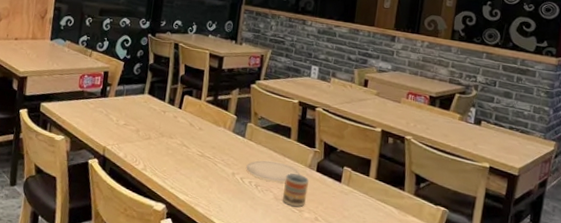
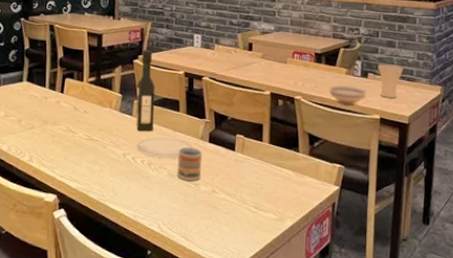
bottle: none [247,75,270,154] -> present [136,49,156,131]
bowl: none [440,129,478,150] -> present [329,84,366,105]
cup: none [492,113,519,148] -> present [378,64,404,98]

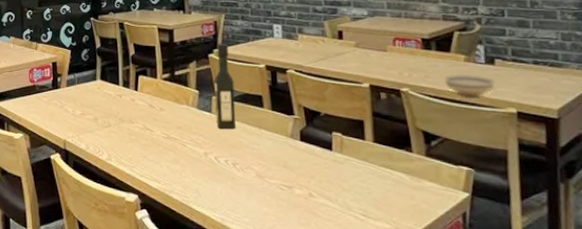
plate: present [137,137,193,159] -> none [219,135,282,159]
cup: present [177,148,202,182] -> none [265,146,295,184]
cup: present [378,64,404,98] -> none [507,47,544,87]

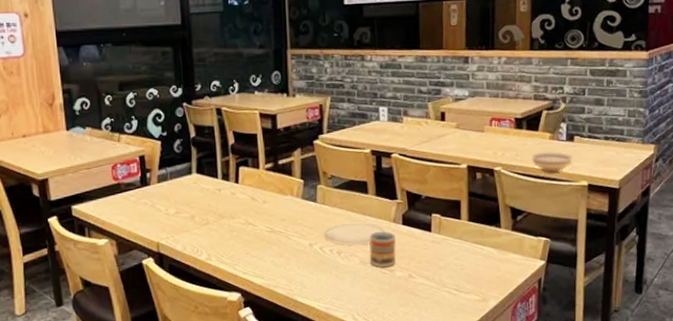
bottle: present [214,43,236,129] -> none [319,128,341,218]
plate: none [219,135,282,159] -> present [324,222,385,246]
cup: none [265,146,295,184] -> present [369,231,396,268]

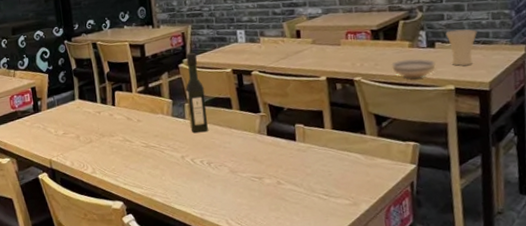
bottle: none [319,128,341,218] -> present [185,52,208,133]
plate: present [324,222,385,246] -> none [194,135,251,157]
cup: present [369,231,396,268] -> none [236,142,264,176]
cup: none [584,124,613,162] -> present [445,29,477,66]

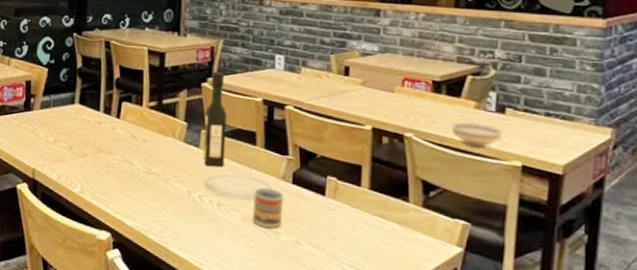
plate: none [194,135,251,157] -> present [204,173,272,201]
cup: none [236,142,264,176] -> present [252,188,283,229]
cup: present [445,29,477,66] -> none [520,97,557,141]

